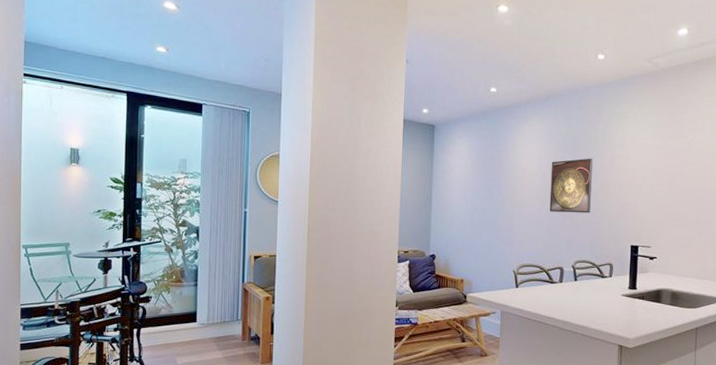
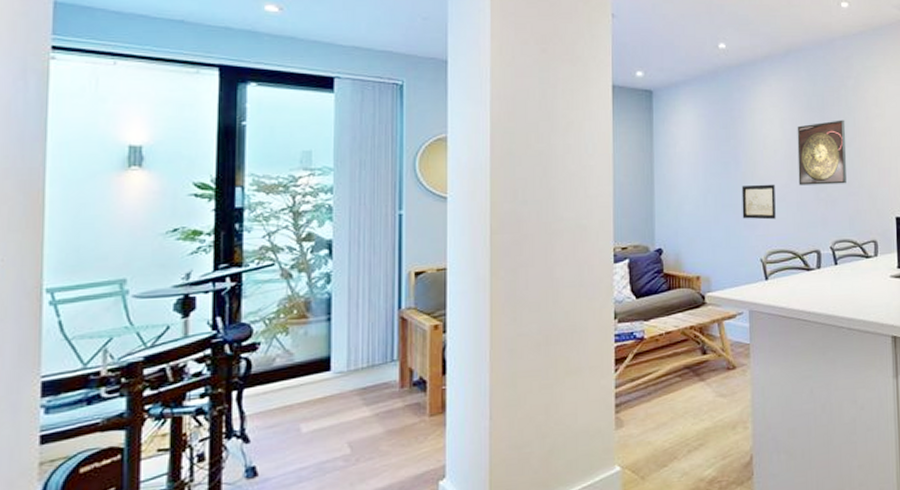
wall art: none [501,208,529,239] -> present [741,184,776,220]

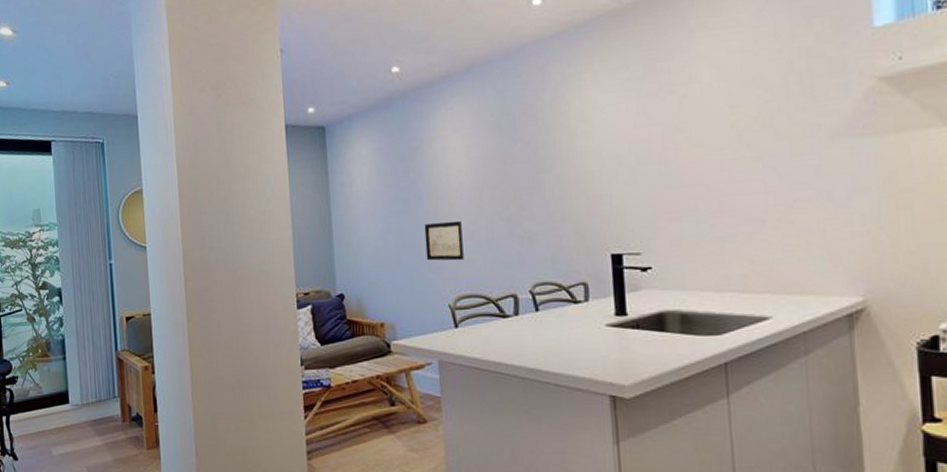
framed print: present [797,120,846,186] -> none [484,141,547,221]

